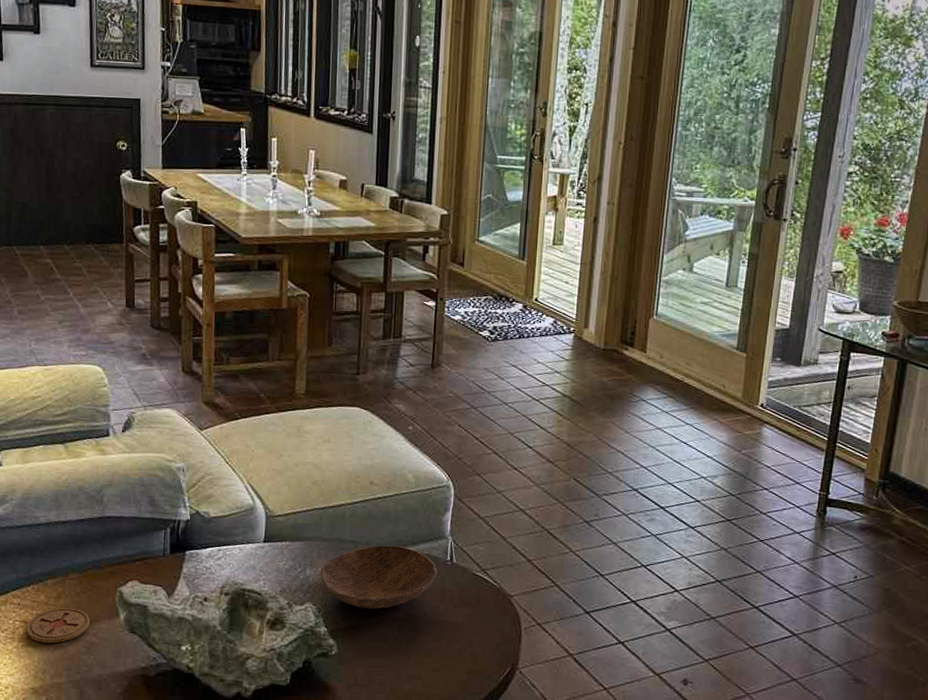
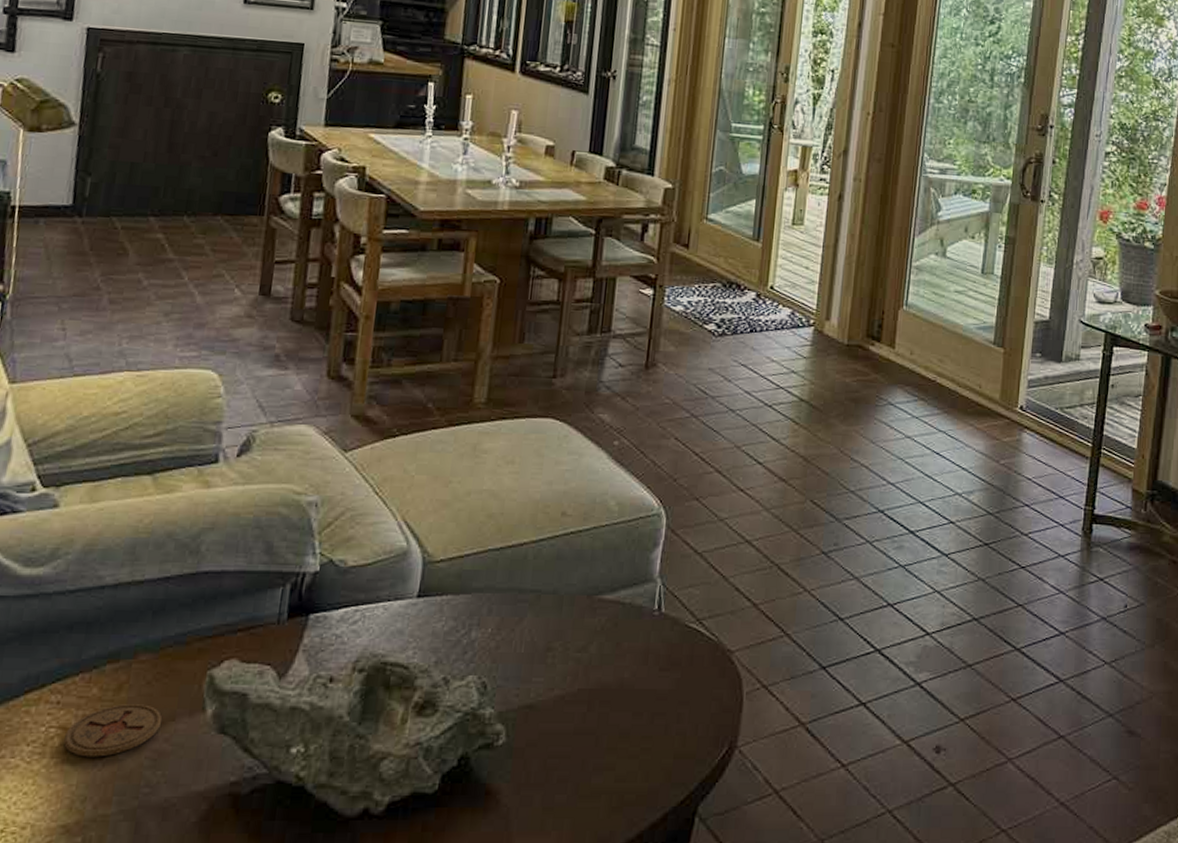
bowl: present [320,545,438,609] -> none [489,594,642,679]

